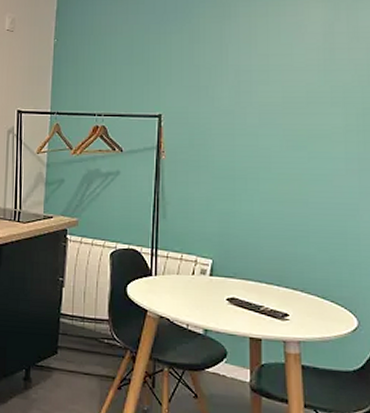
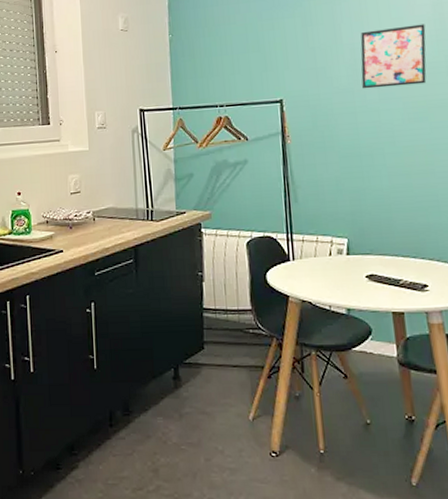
wall art: none [243,52,314,113] -> present [360,24,427,89]

